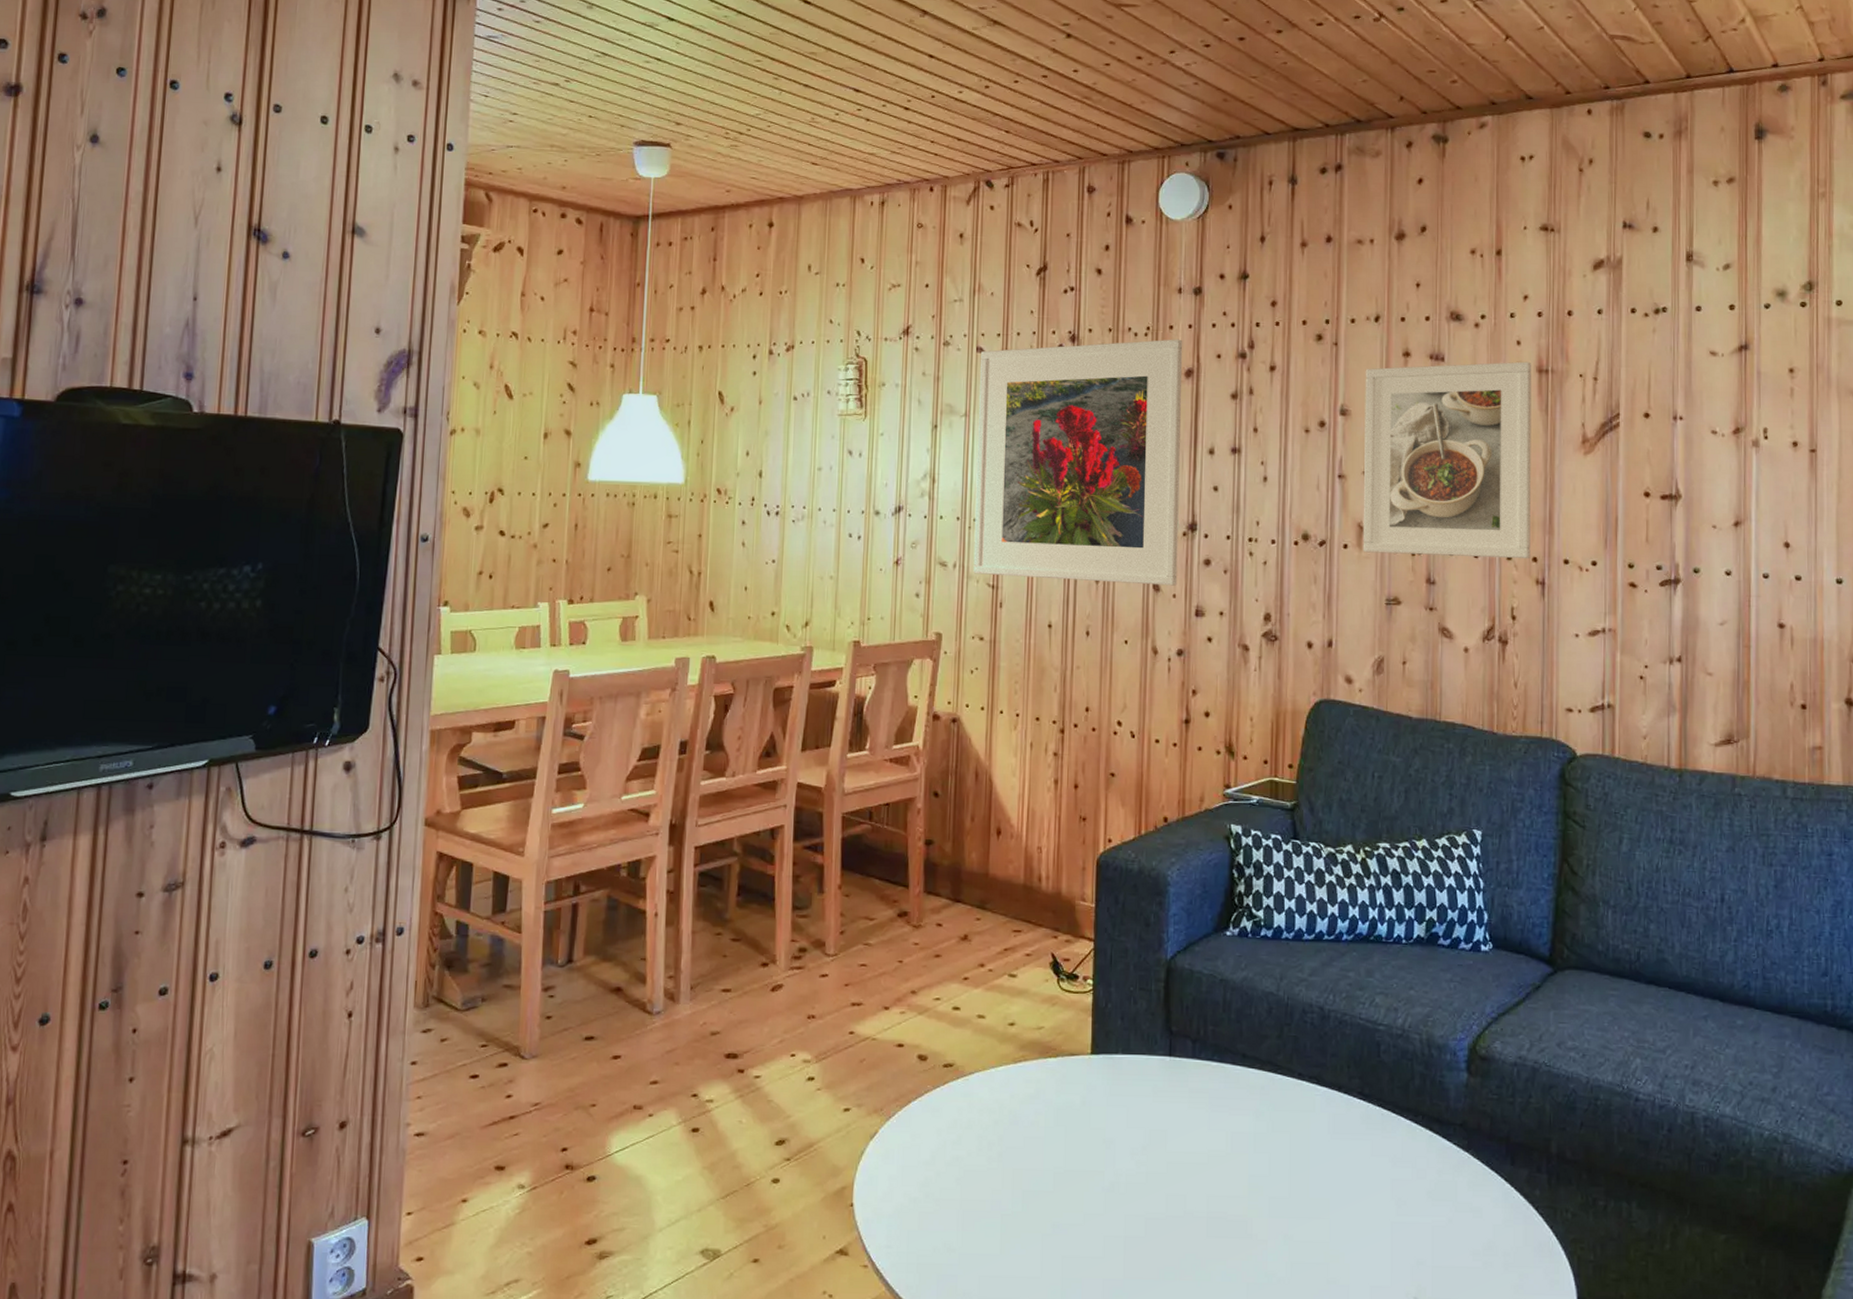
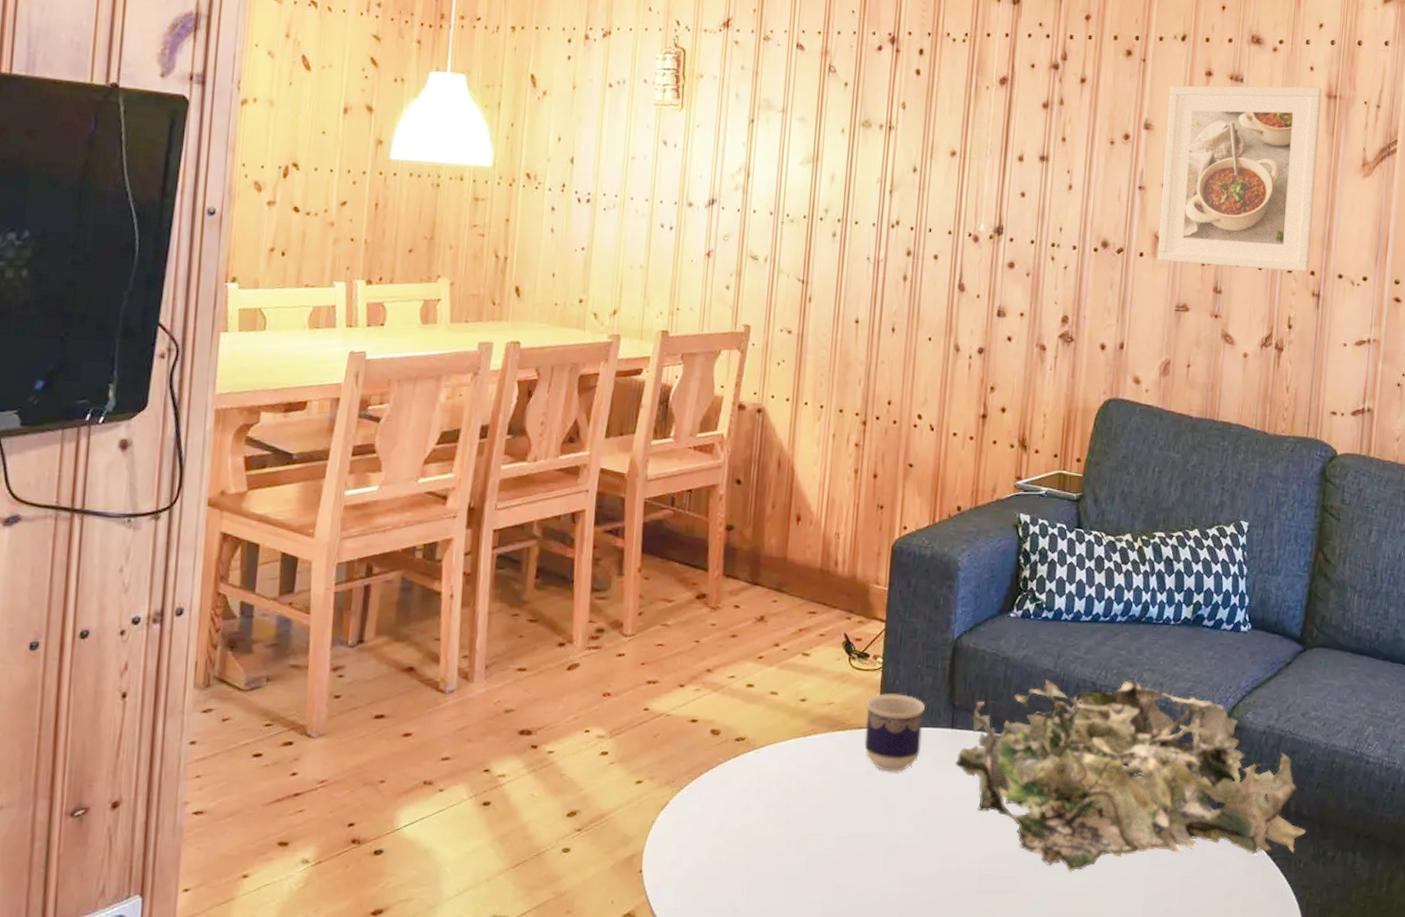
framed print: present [973,339,1183,586] -> none [784,46,999,287]
cup: none [1077,1018,1140,1103] -> present [864,694,925,772]
plant: none [1175,1003,1572,1217] -> present [955,679,1306,872]

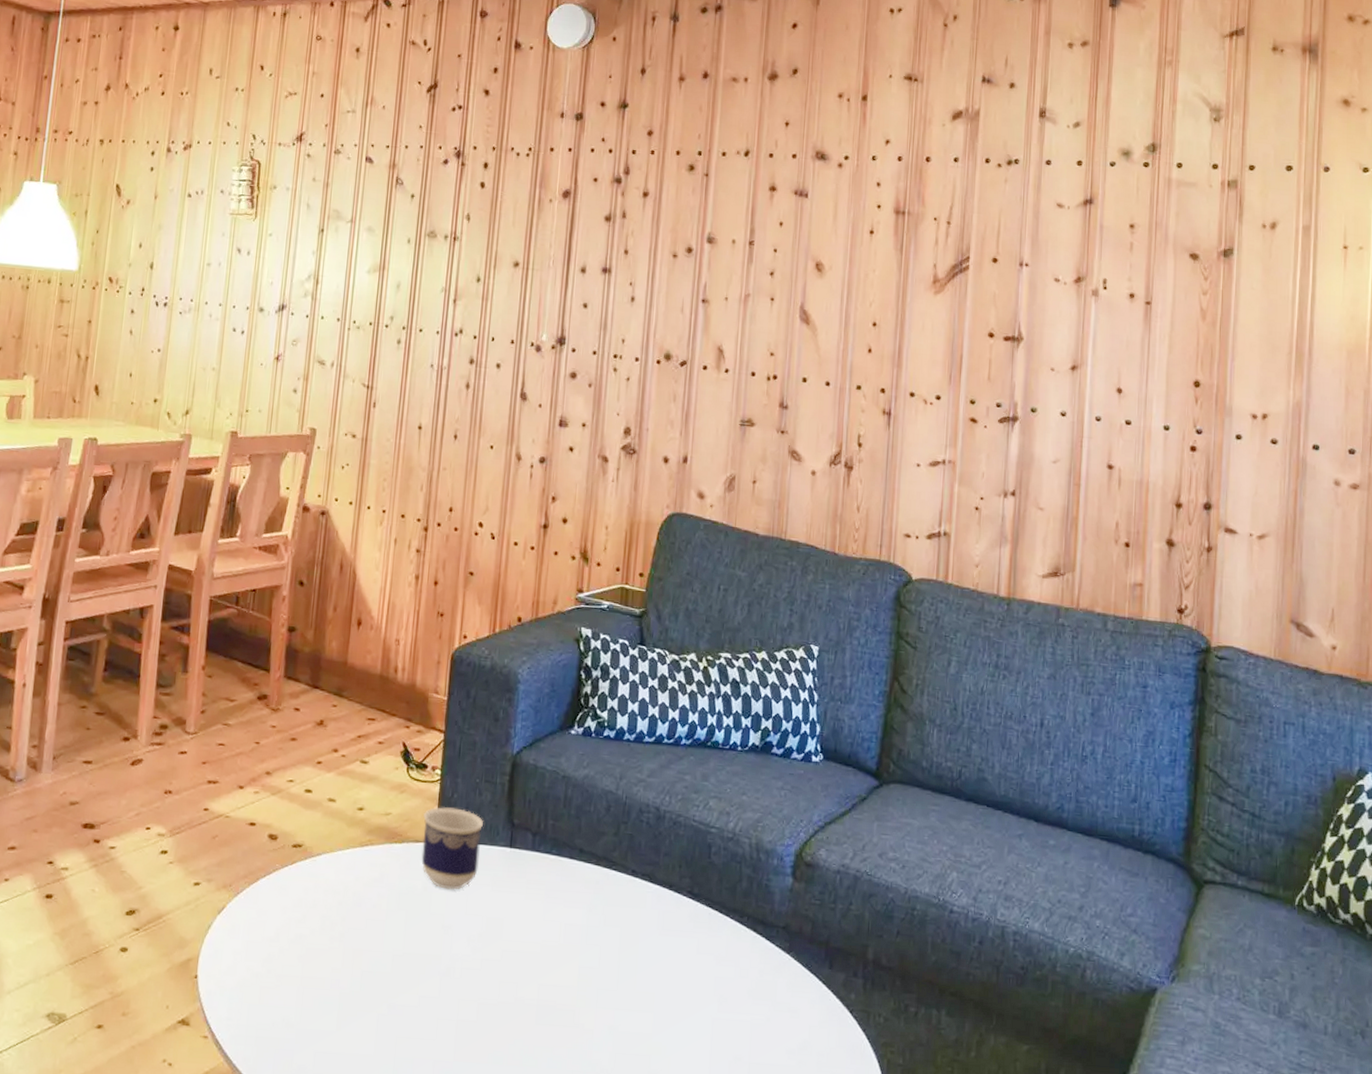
plant: present [955,679,1306,872] -> none [513,801,886,1009]
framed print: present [1157,85,1322,273] -> none [721,200,889,390]

